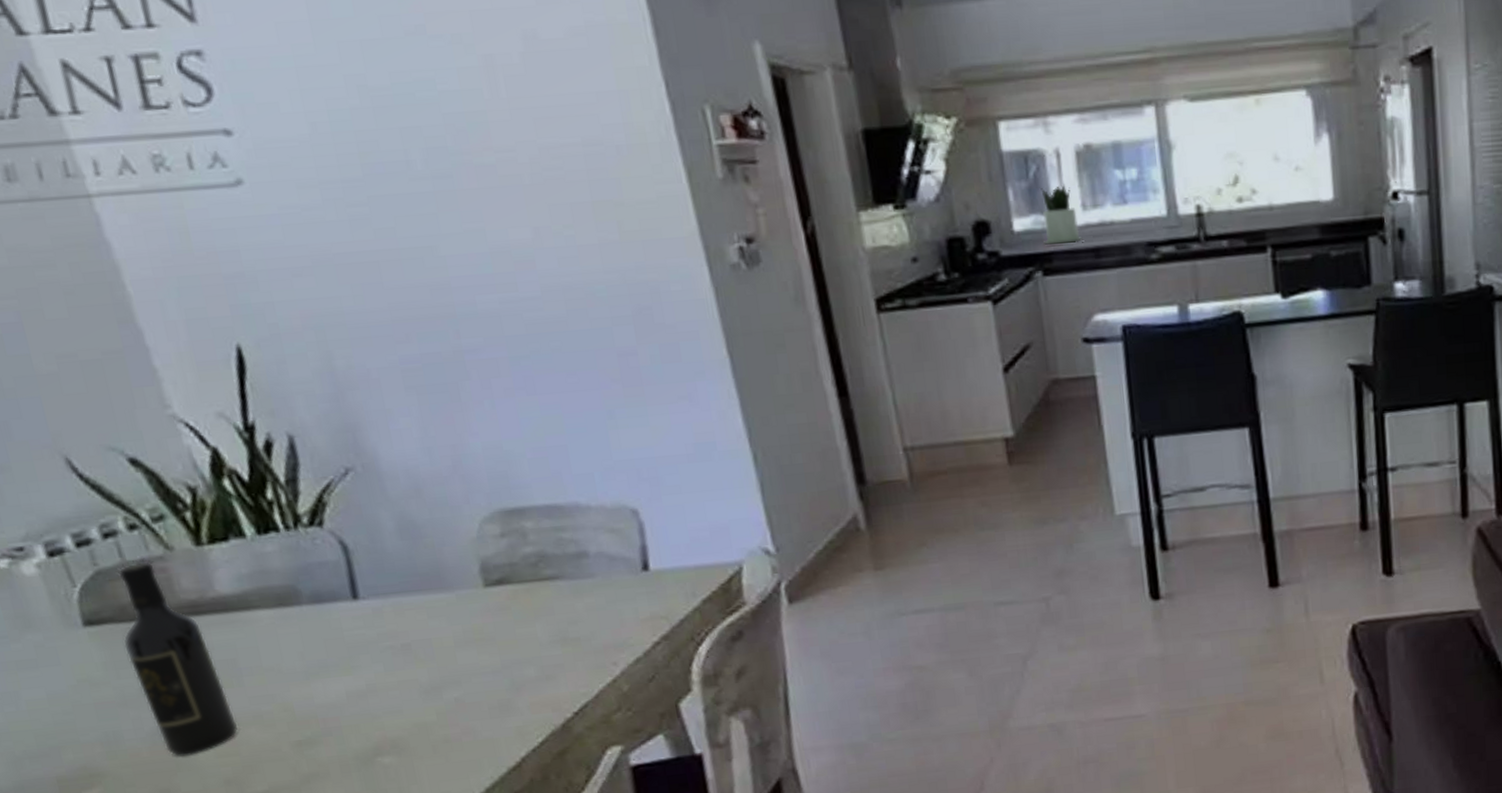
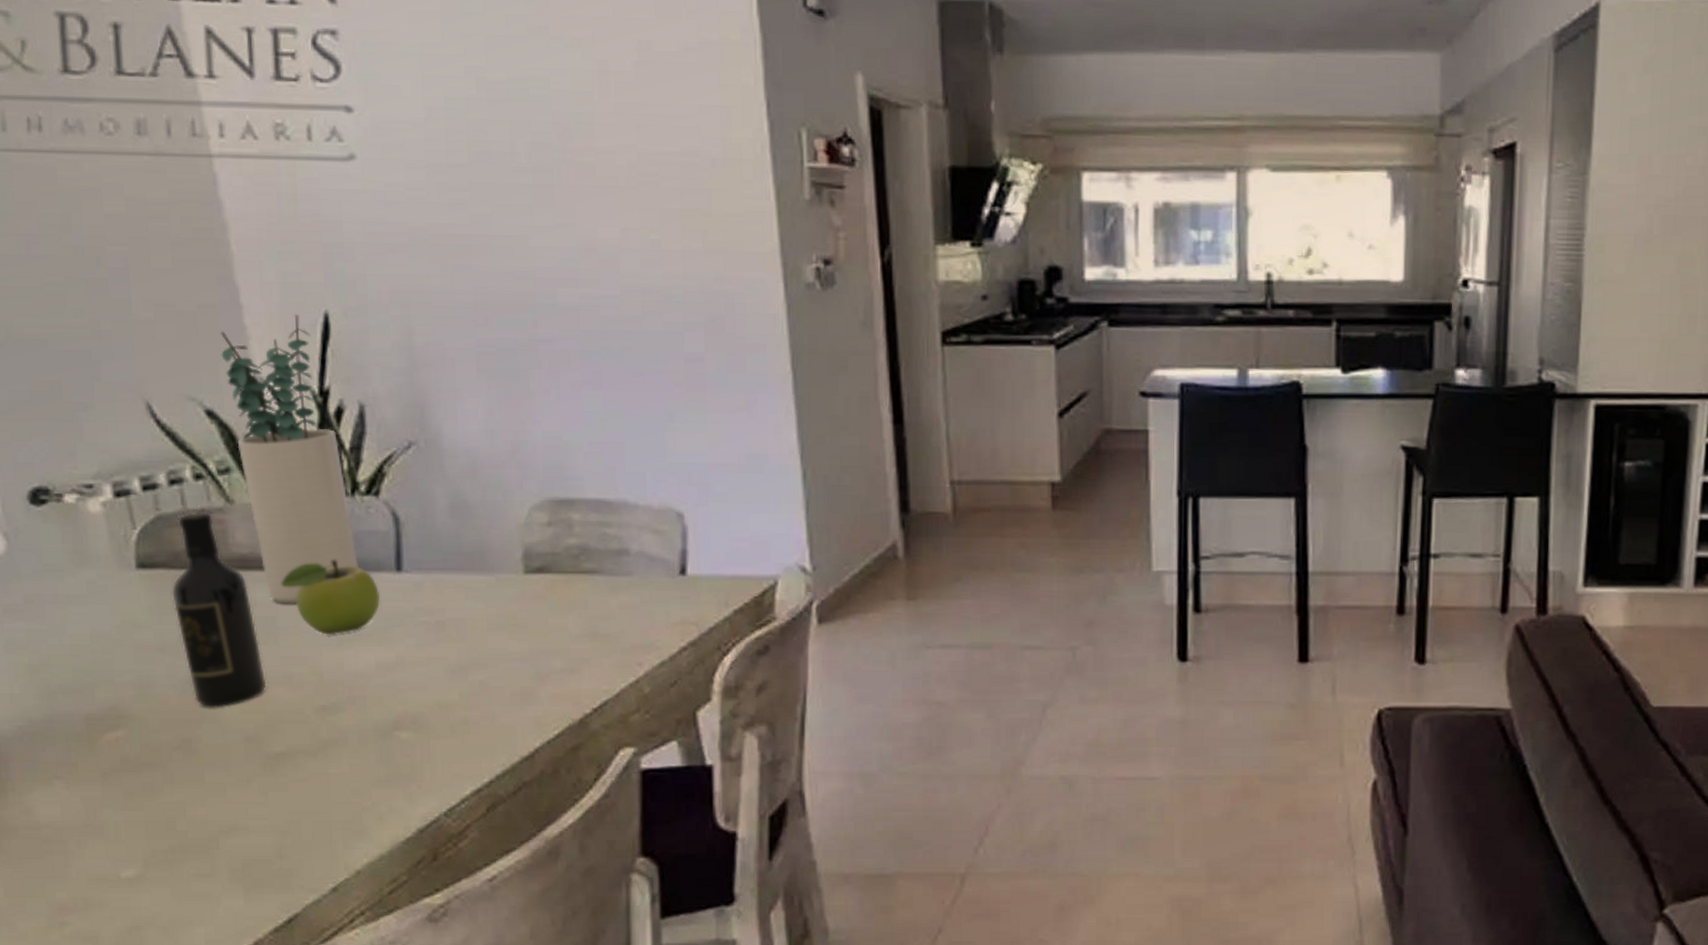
vase: none [130,351,313,645] -> present [220,314,358,604]
fruit: none [236,595,341,670] -> present [281,560,381,634]
planter: present [1040,184,1083,246] -> none [1113,239,1151,298]

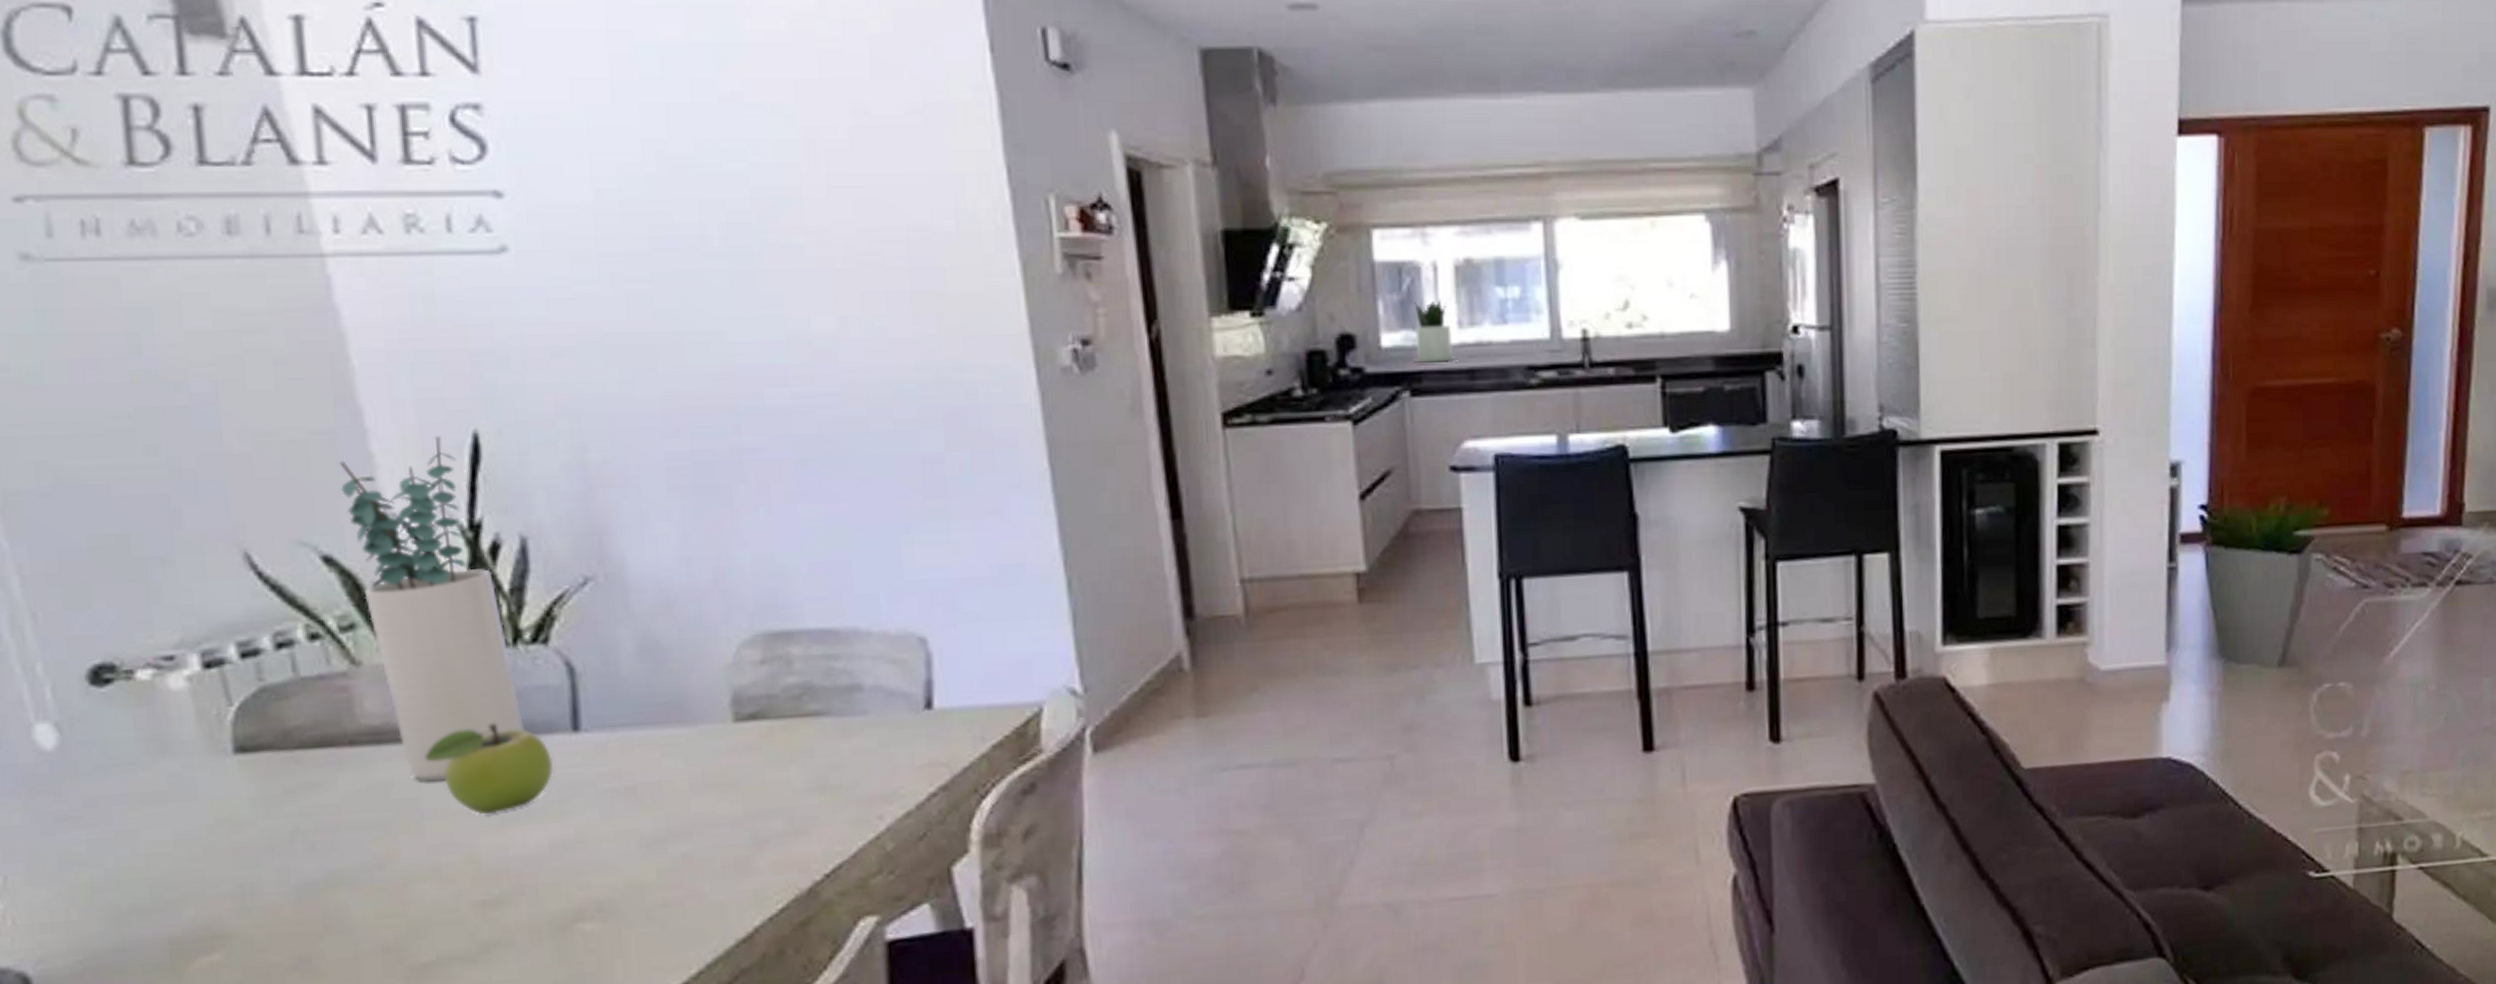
wine bottle: present [171,512,267,707] -> none [281,679,409,915]
planter: none [1113,239,1151,298] -> present [1414,299,1457,364]

